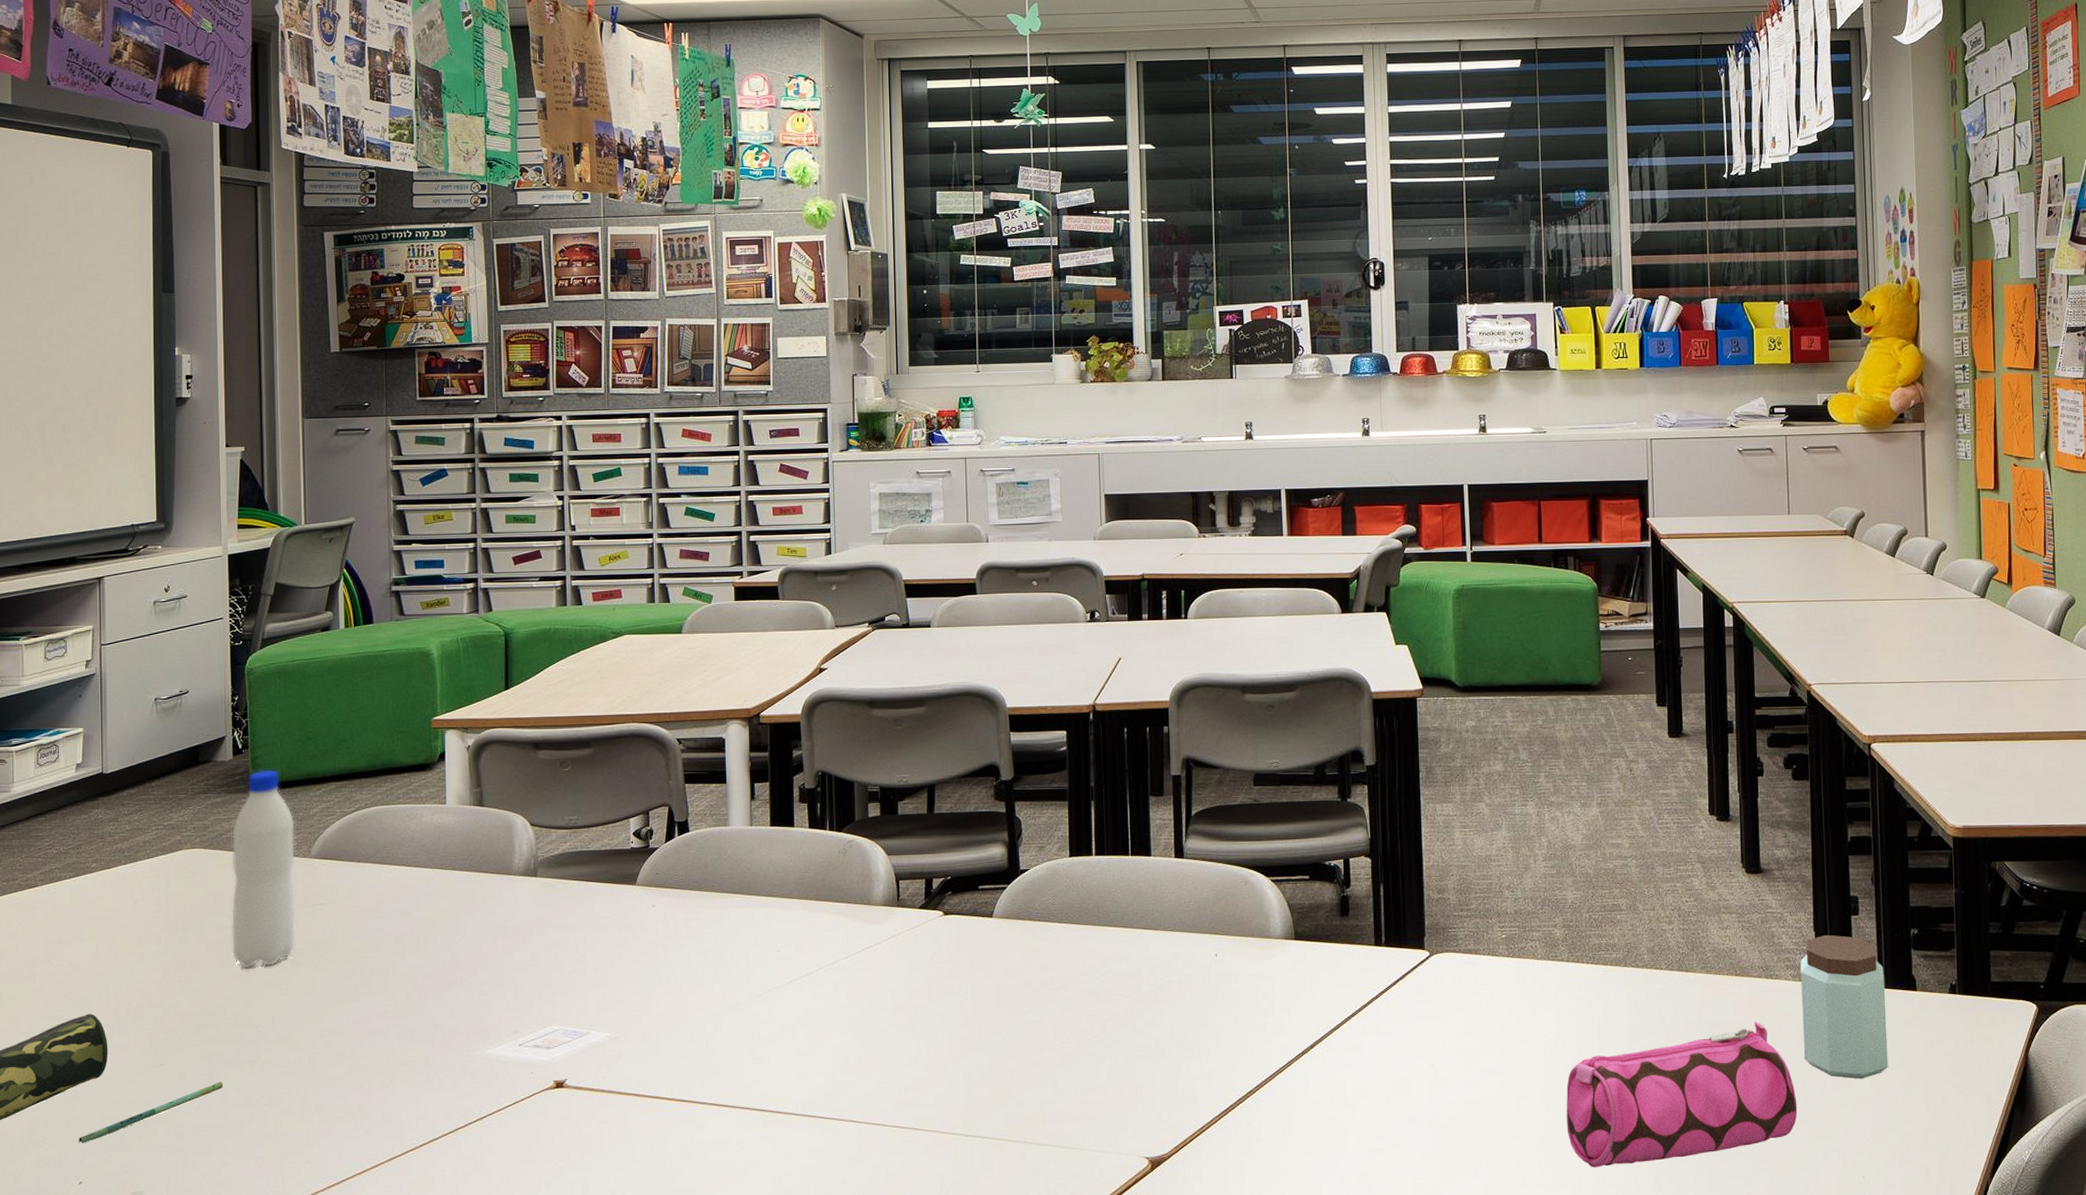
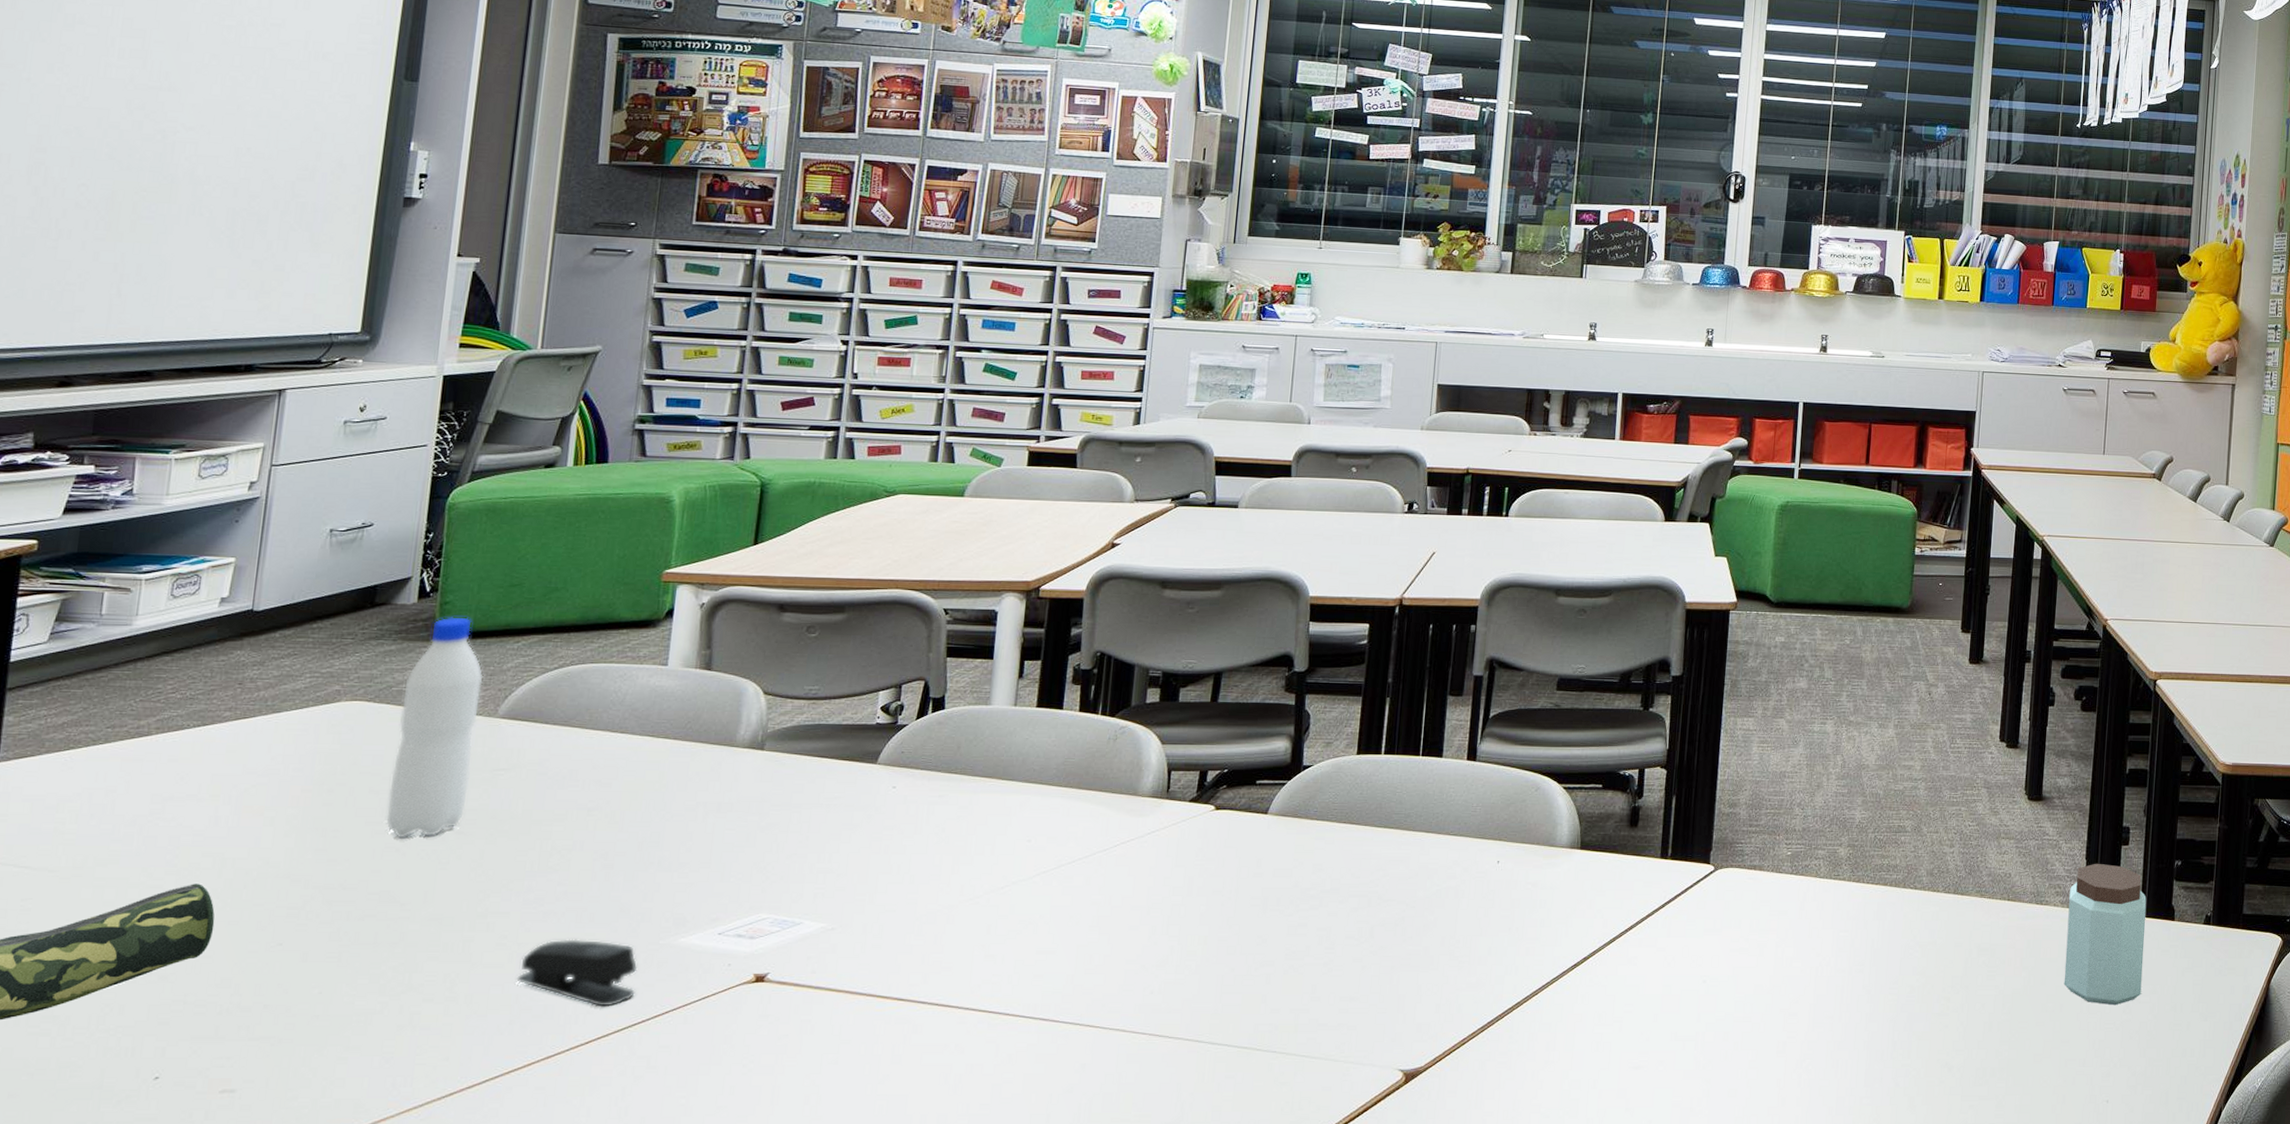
pen: present [79,1081,223,1143] -> none [161,965,353,1032]
stapler: none [356,1053,456,1113] -> present [516,939,638,1007]
pencil case: present [1566,1021,1798,1168] -> none [1830,945,2053,1088]

